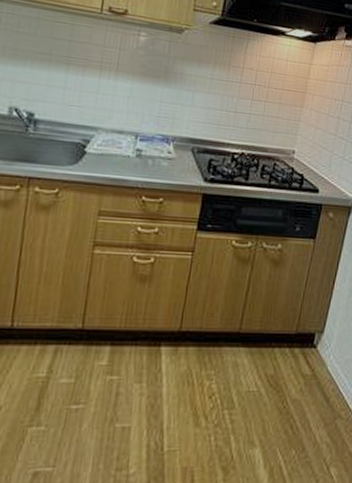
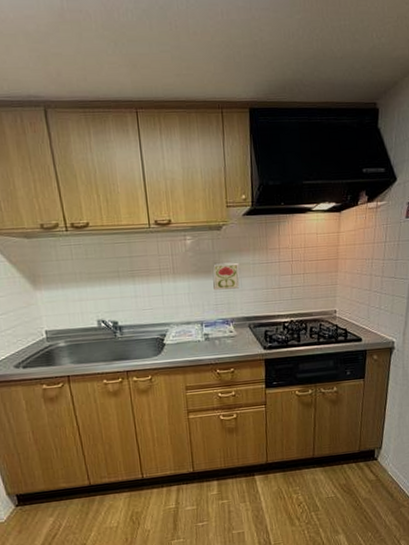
decorative tile: none [160,68,195,105] -> present [213,262,240,290]

